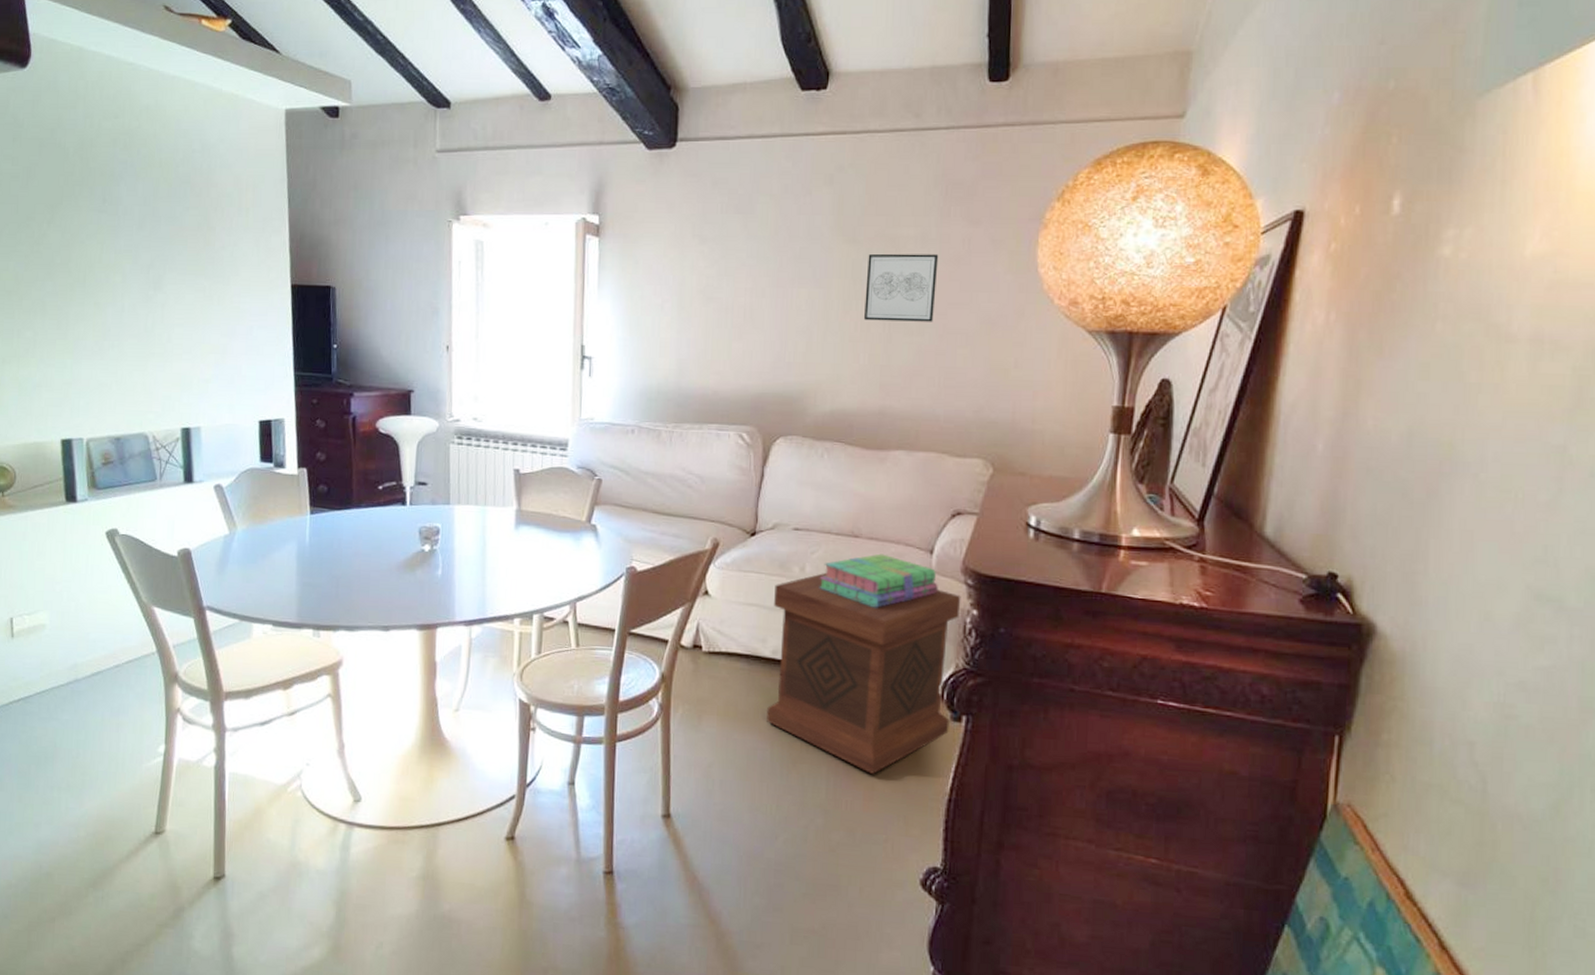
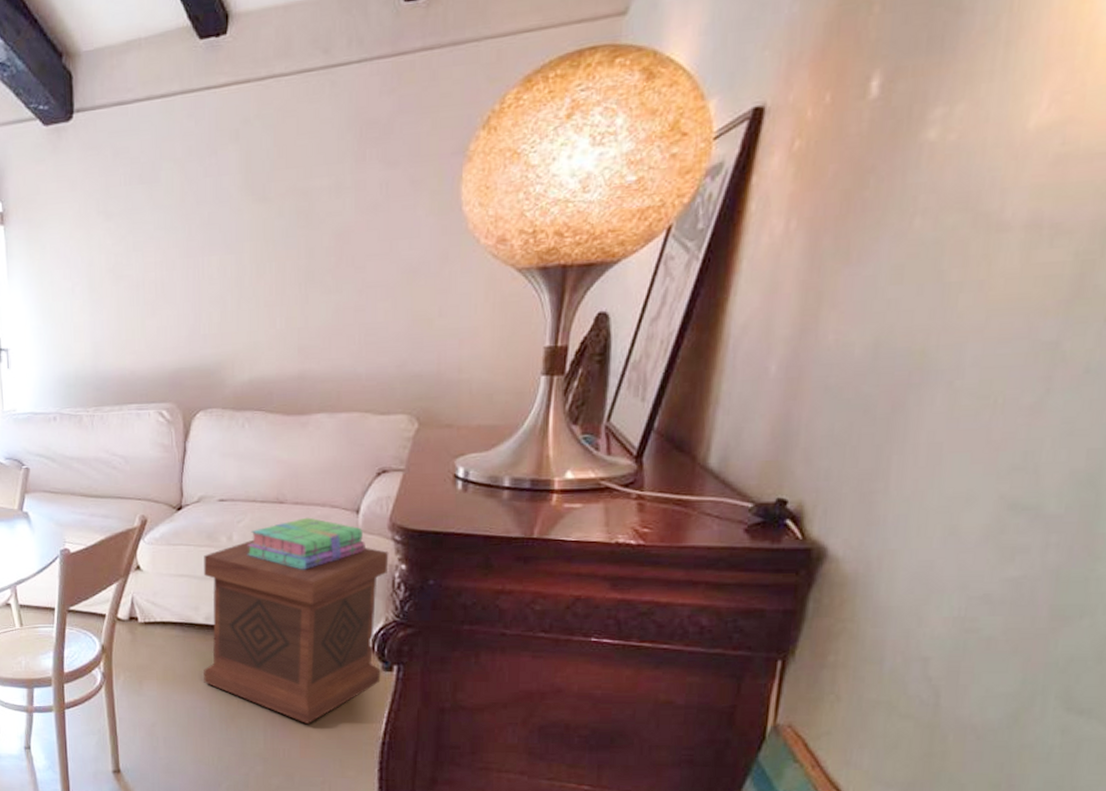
wall art: present [864,253,939,322] -> none [279,203,355,283]

